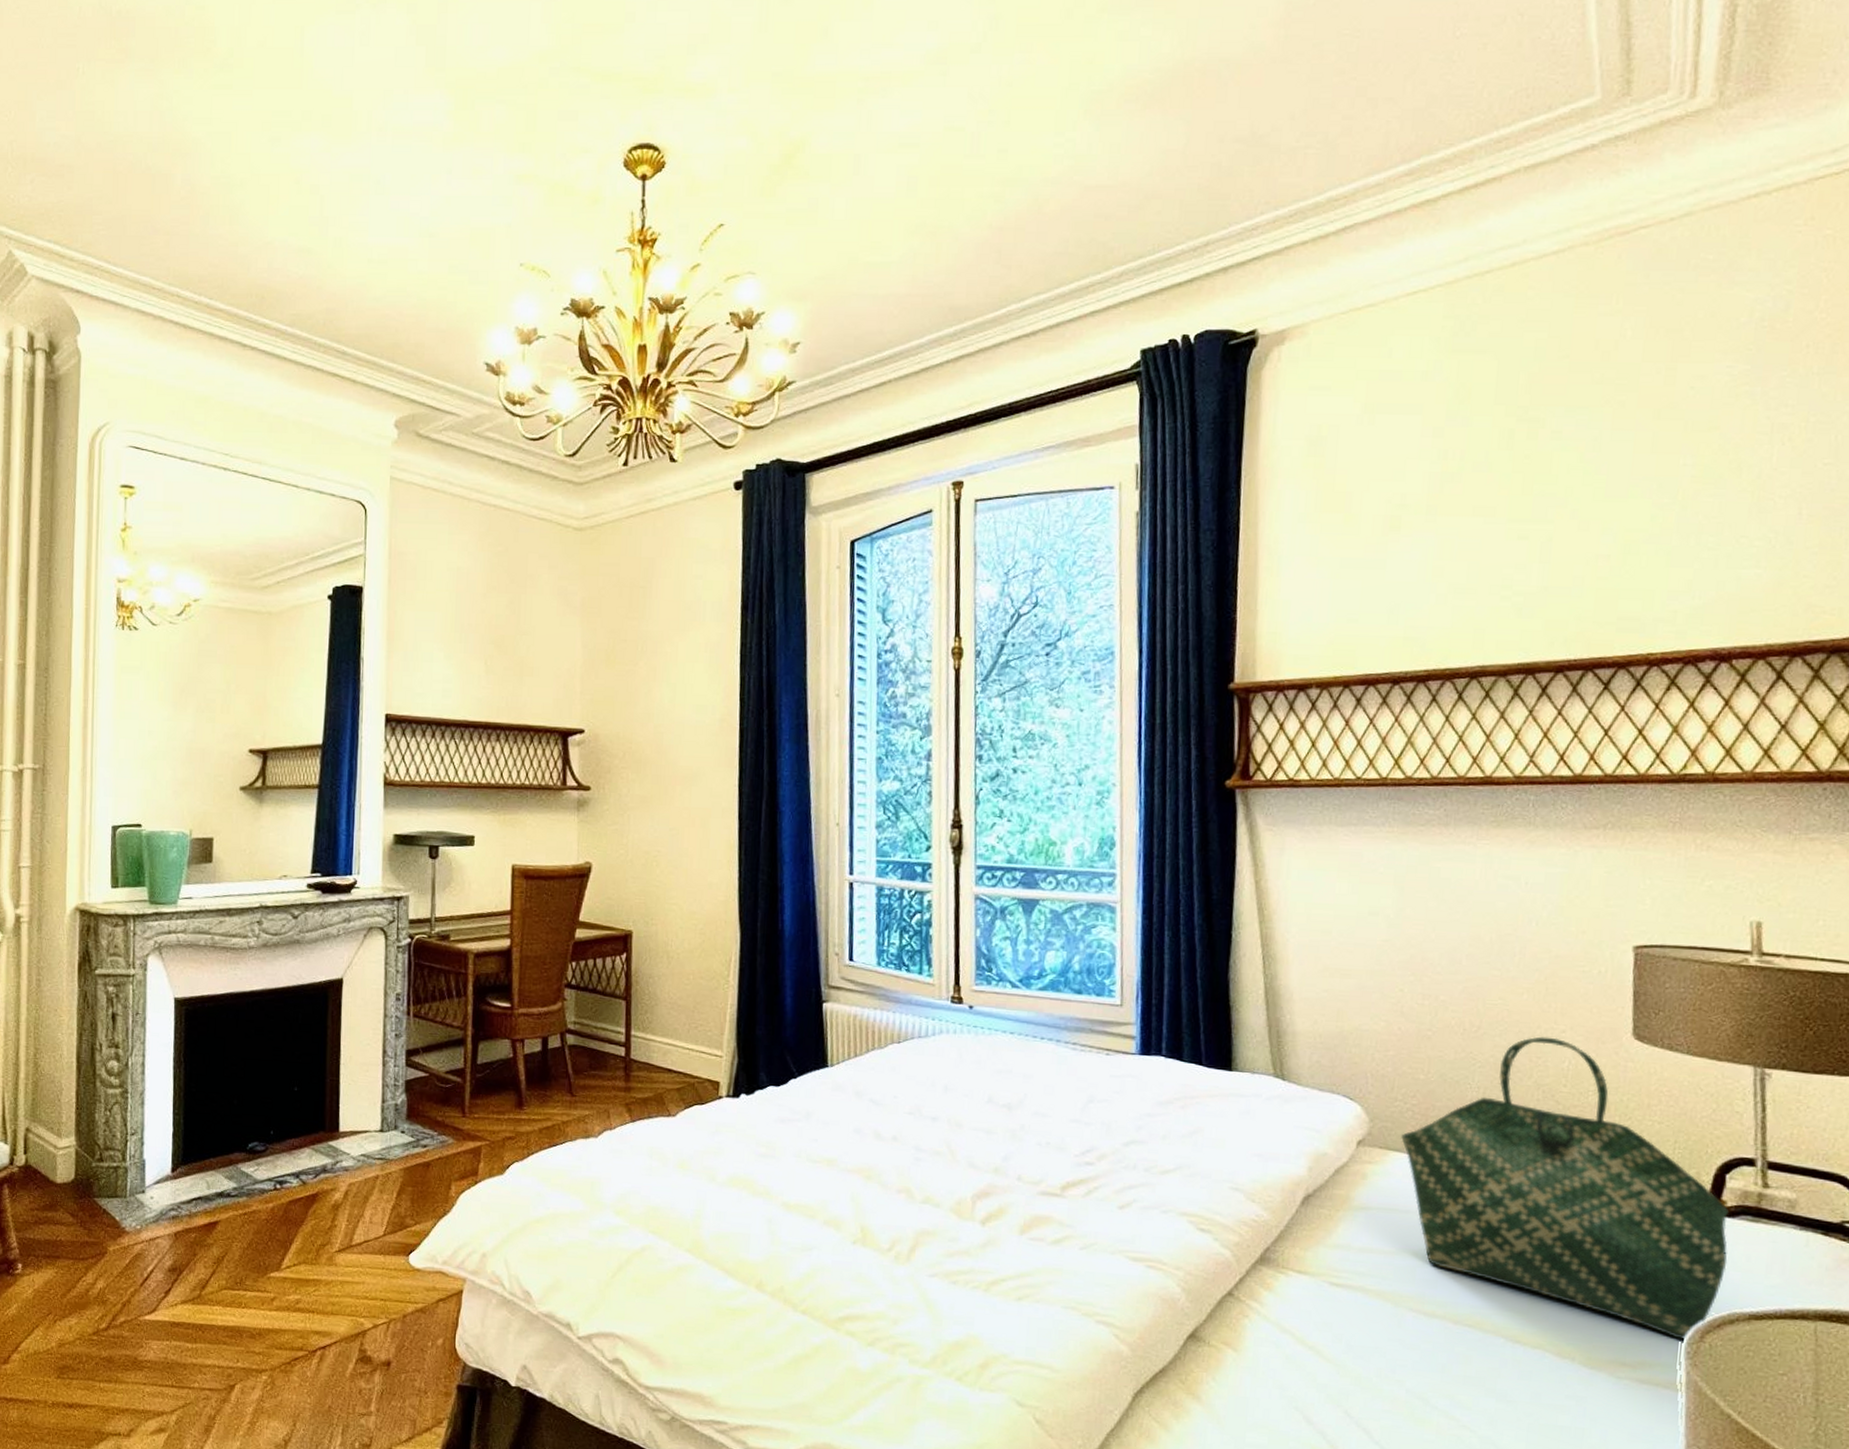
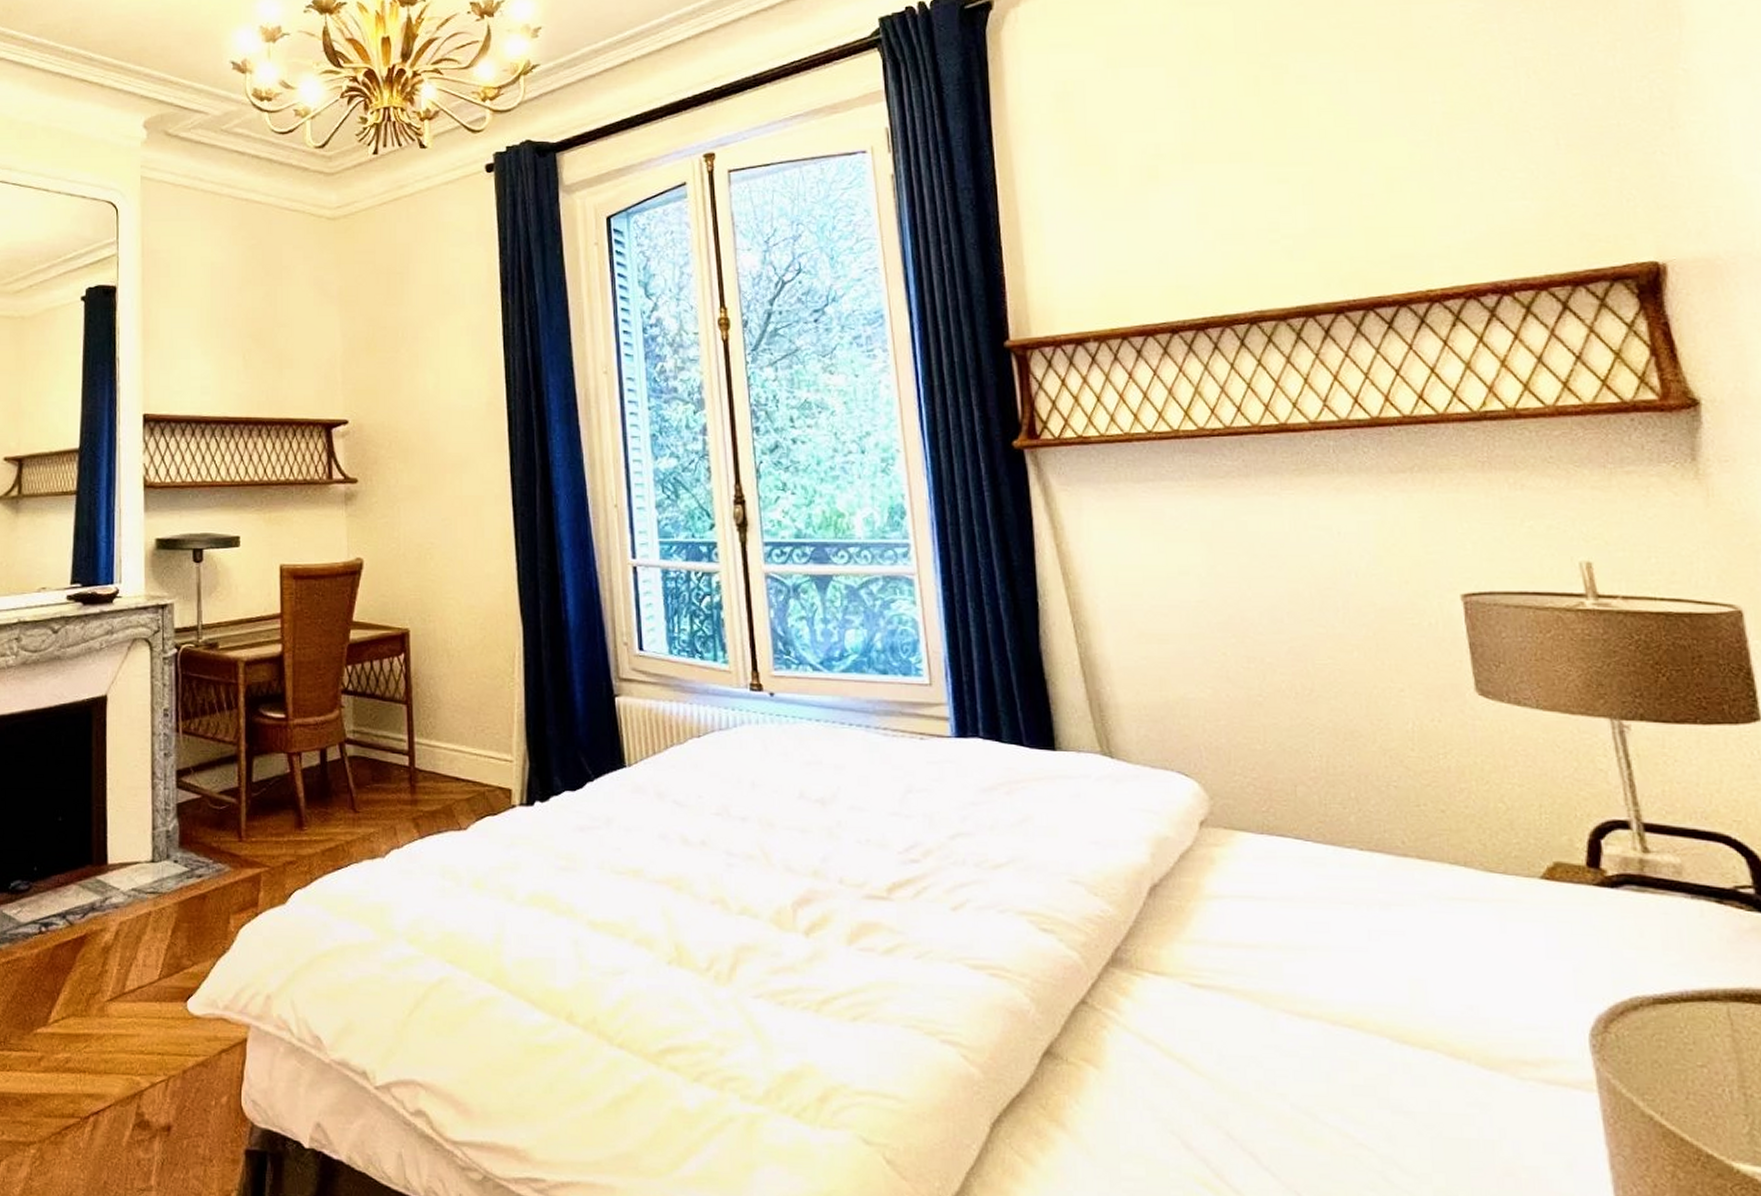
tote bag: present [1401,1036,1729,1341] -> none [1246,697,1620,1032]

